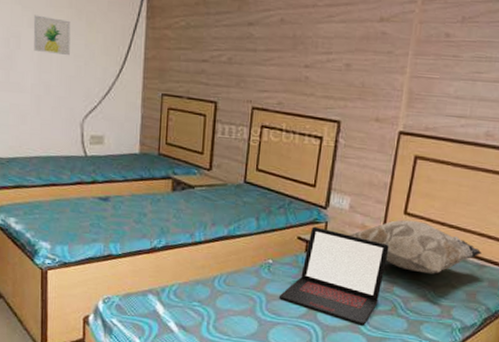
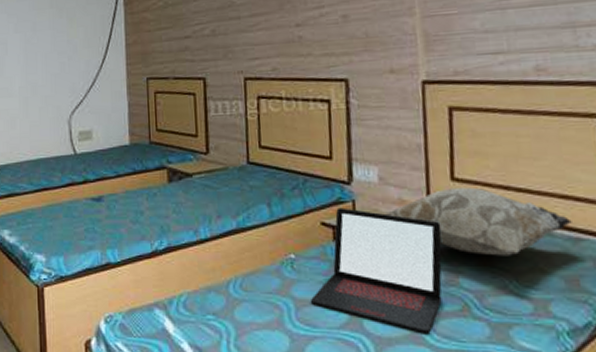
wall art: present [33,15,71,56] -> none [18,19,53,55]

